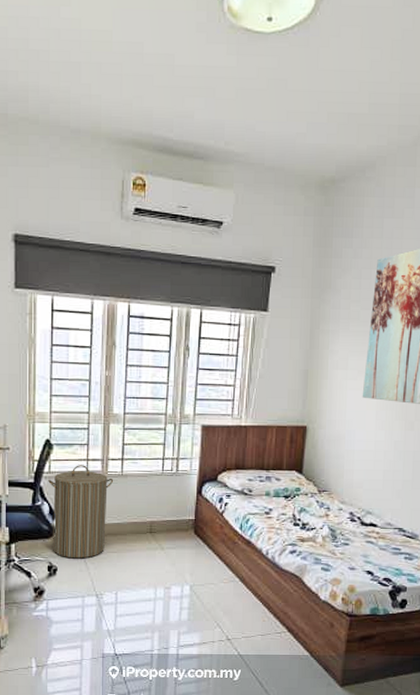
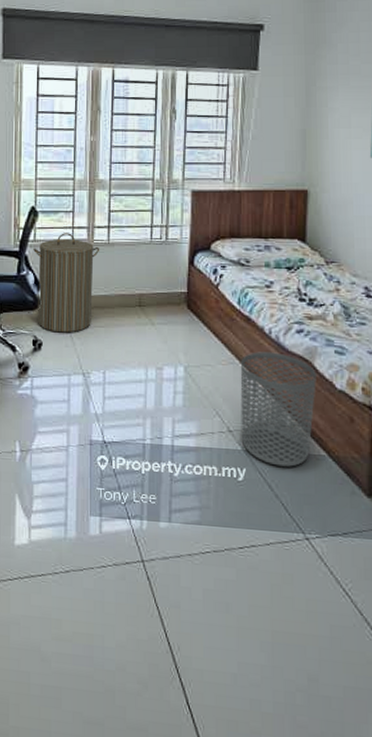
waste bin: none [238,570,305,666] -> present [240,352,316,467]

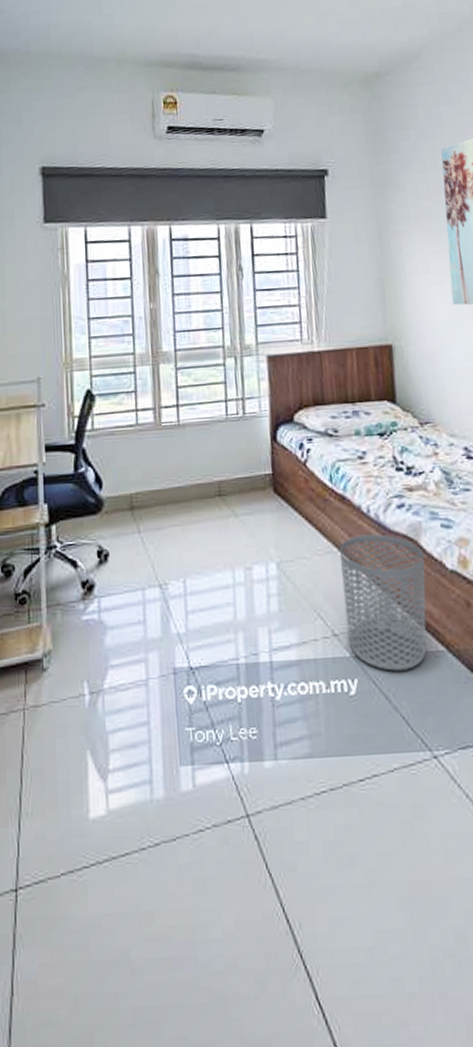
laundry hamper: present [33,233,100,333] -> none [92,417,170,539]

